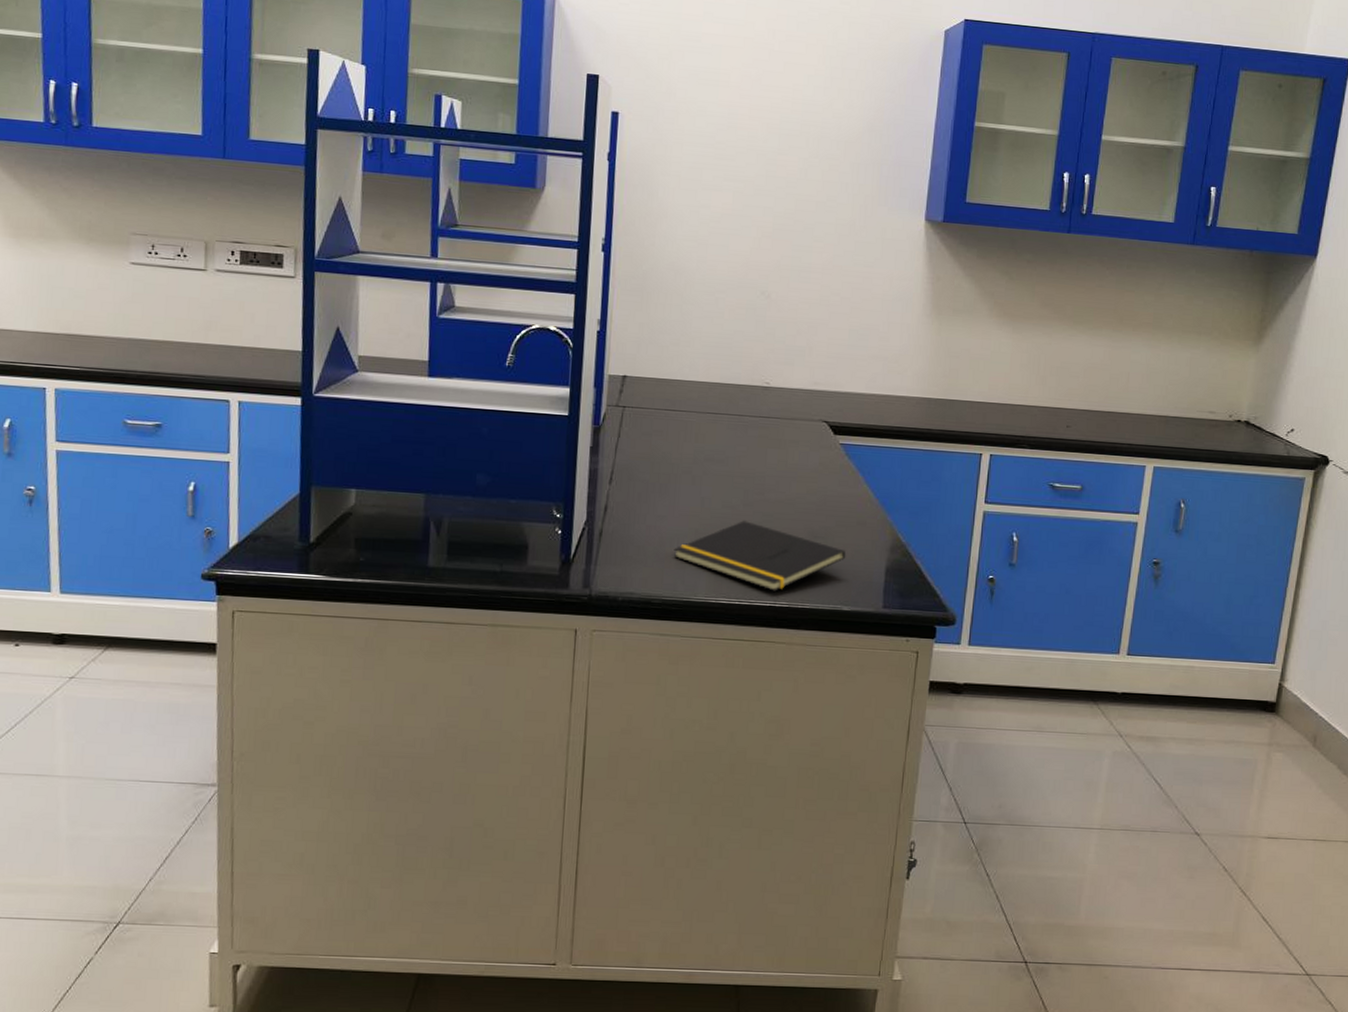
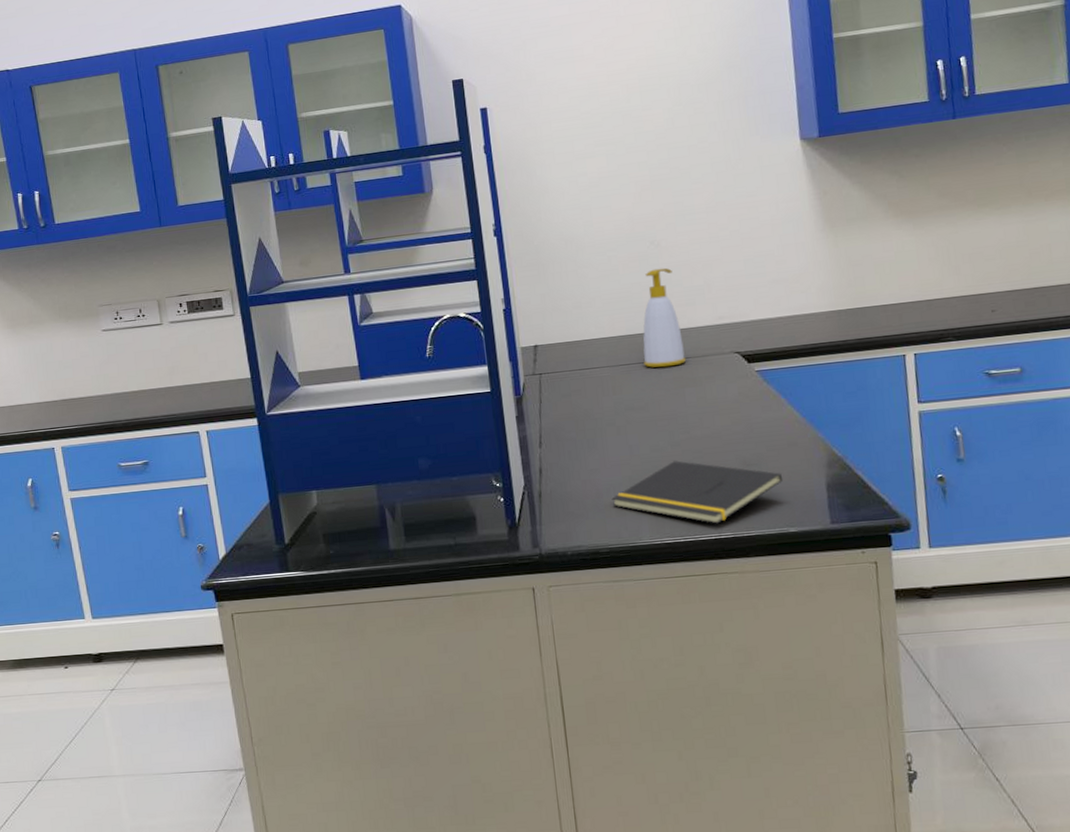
soap bottle: none [732,320,777,424] -> present [643,267,687,368]

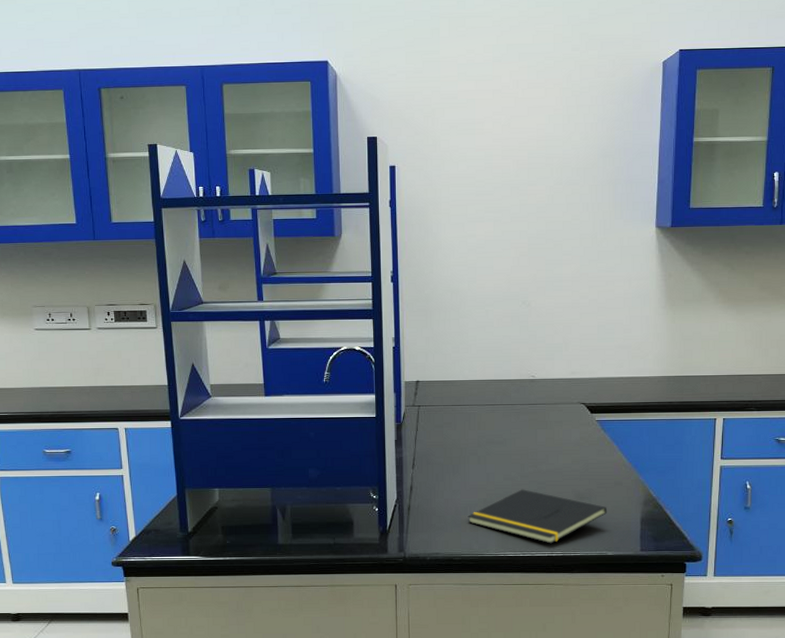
soap bottle: present [643,267,687,368] -> none [506,325,541,410]

